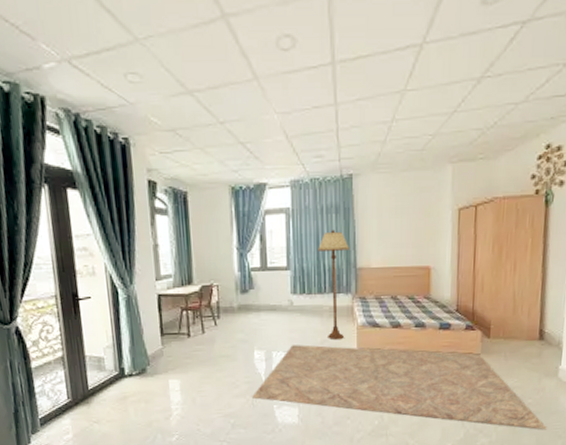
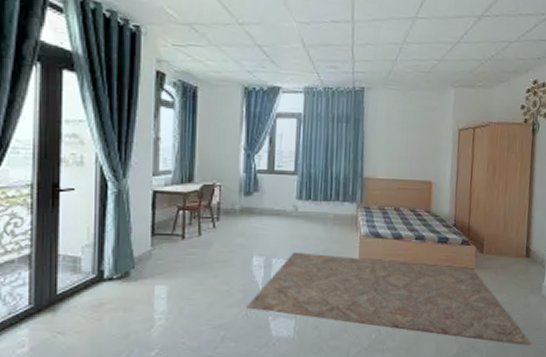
floor lamp: present [318,229,349,341] -> none [327,138,357,250]

